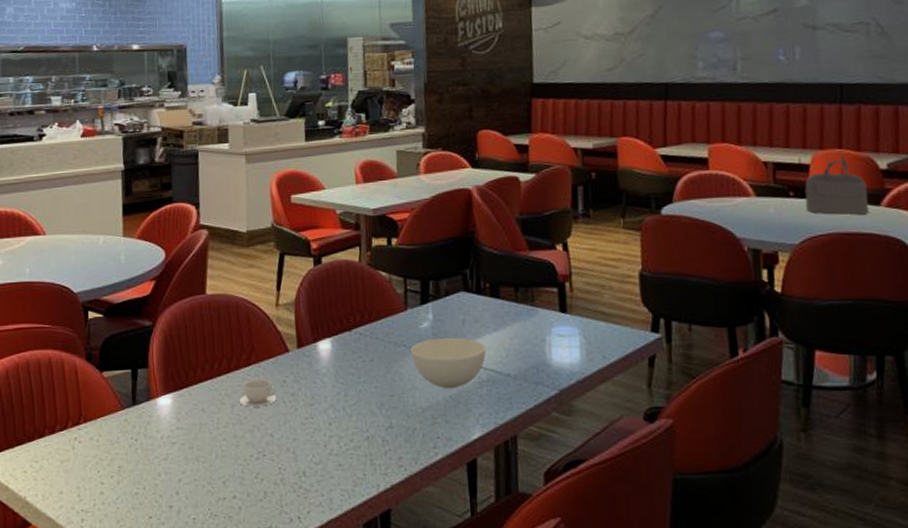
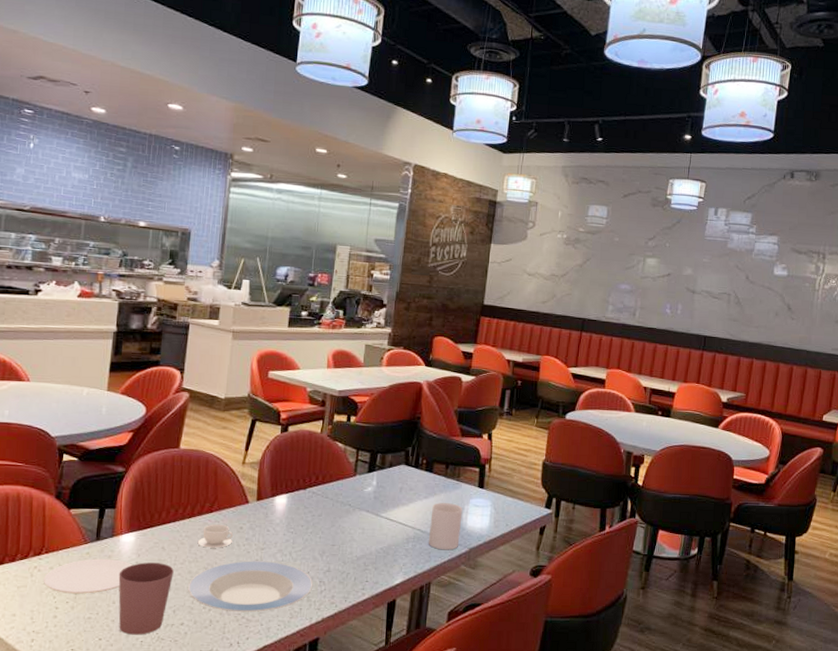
plate: none [85,425,174,467] -> present [44,558,133,594]
dixie cup: none [160,427,218,512] -> present [118,562,174,635]
plate: none [235,418,376,482] -> present [188,560,313,613]
soup bowl: present [411,337,486,389] -> none [354,500,416,543]
cup: none [505,334,546,394] -> present [428,503,463,550]
handbag: present [805,152,869,215] -> none [668,386,712,434]

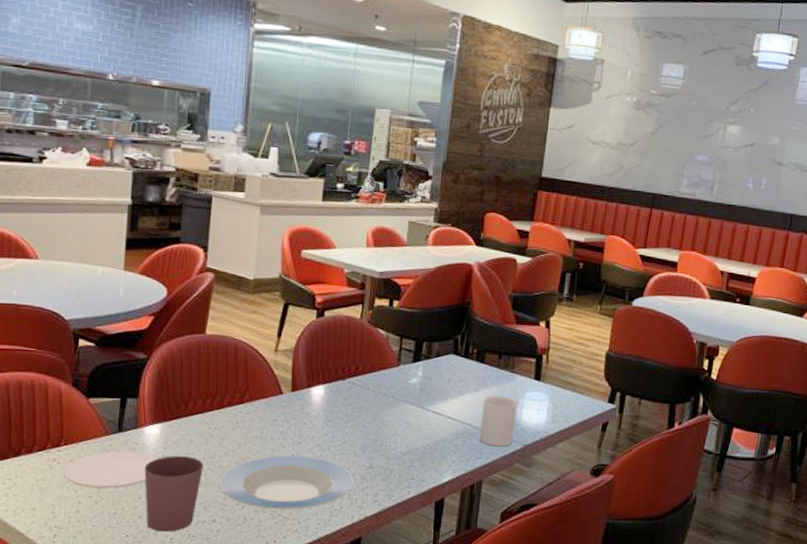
teacup: present [197,524,233,548] -> none [228,415,266,442]

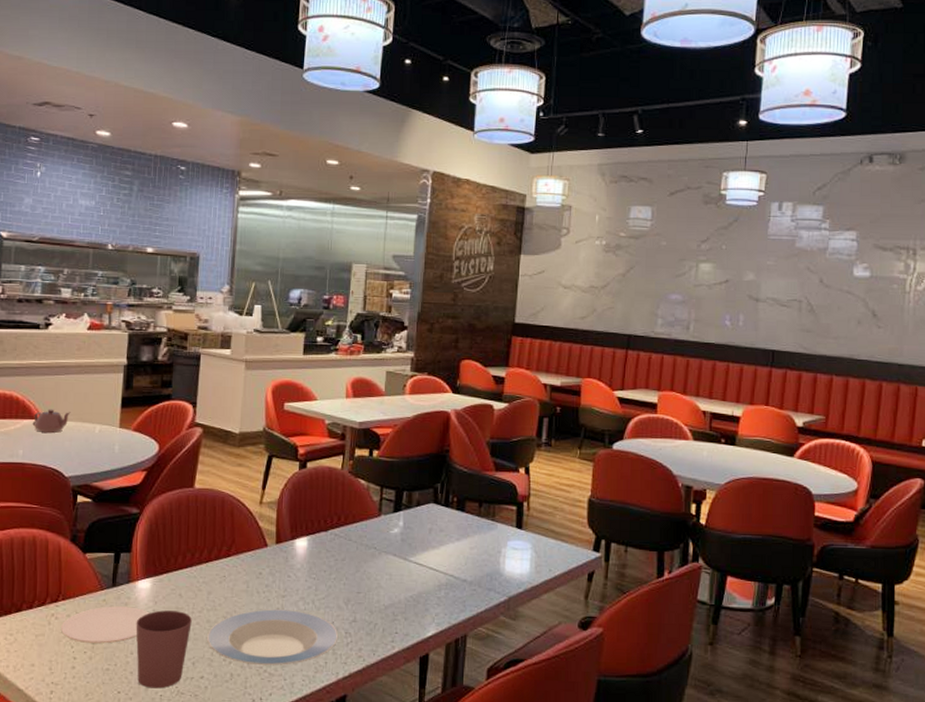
teapot: none [27,248,70,274] -> present [32,409,71,433]
cup: present [479,396,517,447] -> none [462,545,500,599]

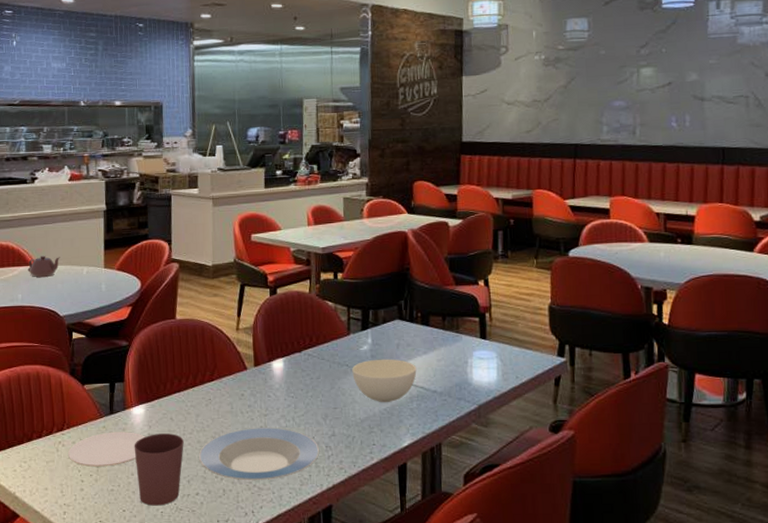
soup bowl: none [380,543,448,590] -> present [352,359,417,403]

